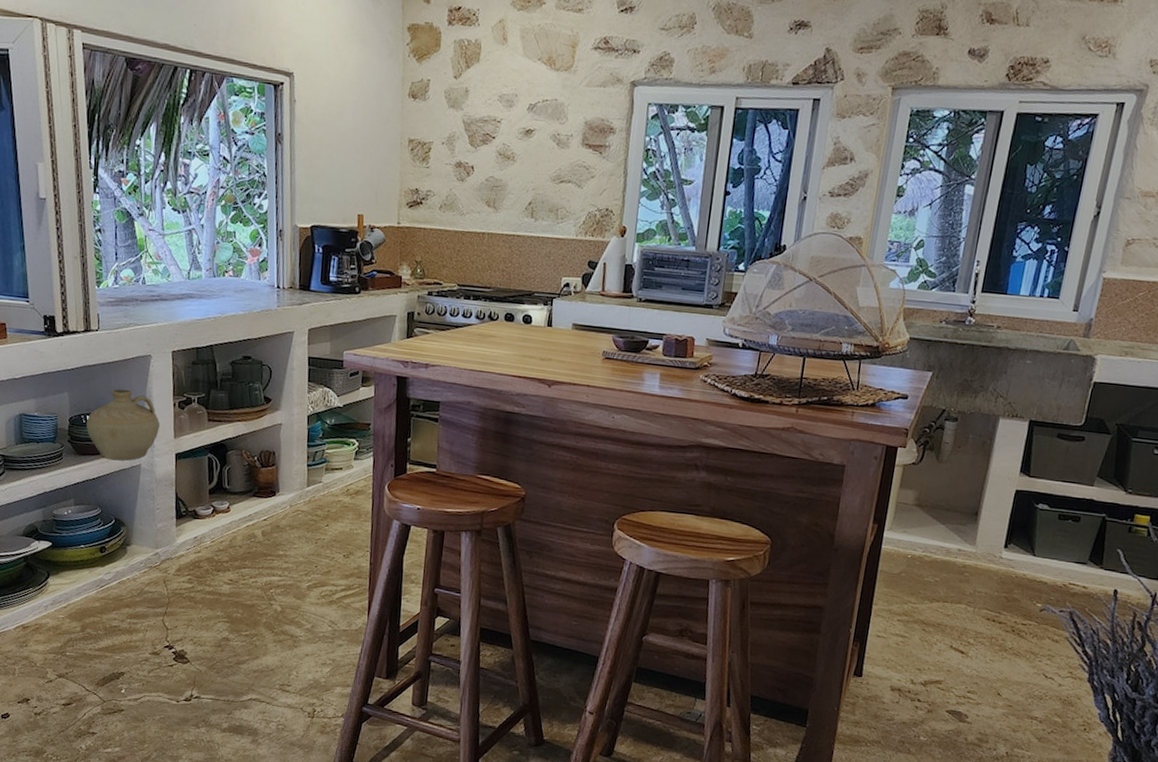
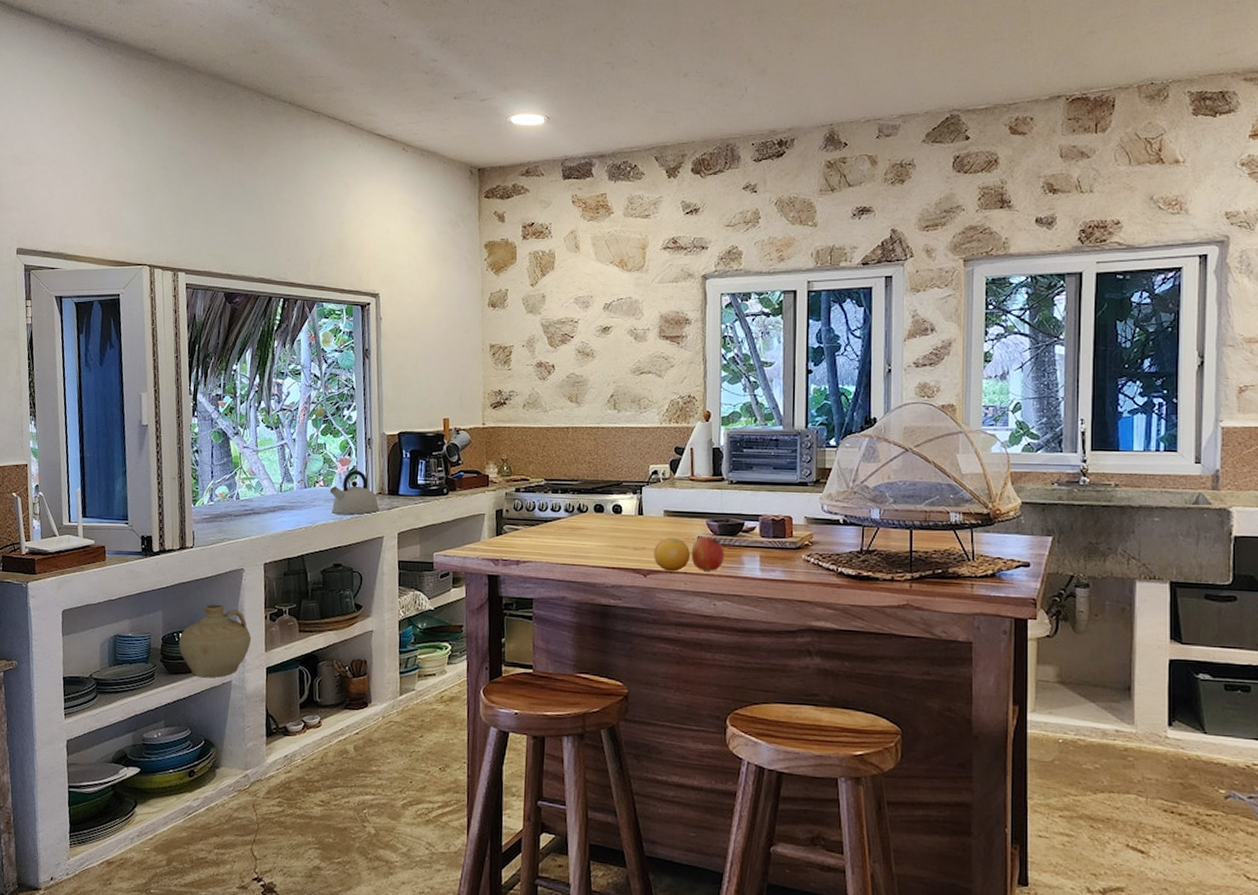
kettle: none [239,261,290,308] -> present [329,469,379,515]
fruit: none [559,350,594,384] -> present [654,537,690,572]
fruit: none [595,352,627,385] -> present [691,537,725,571]

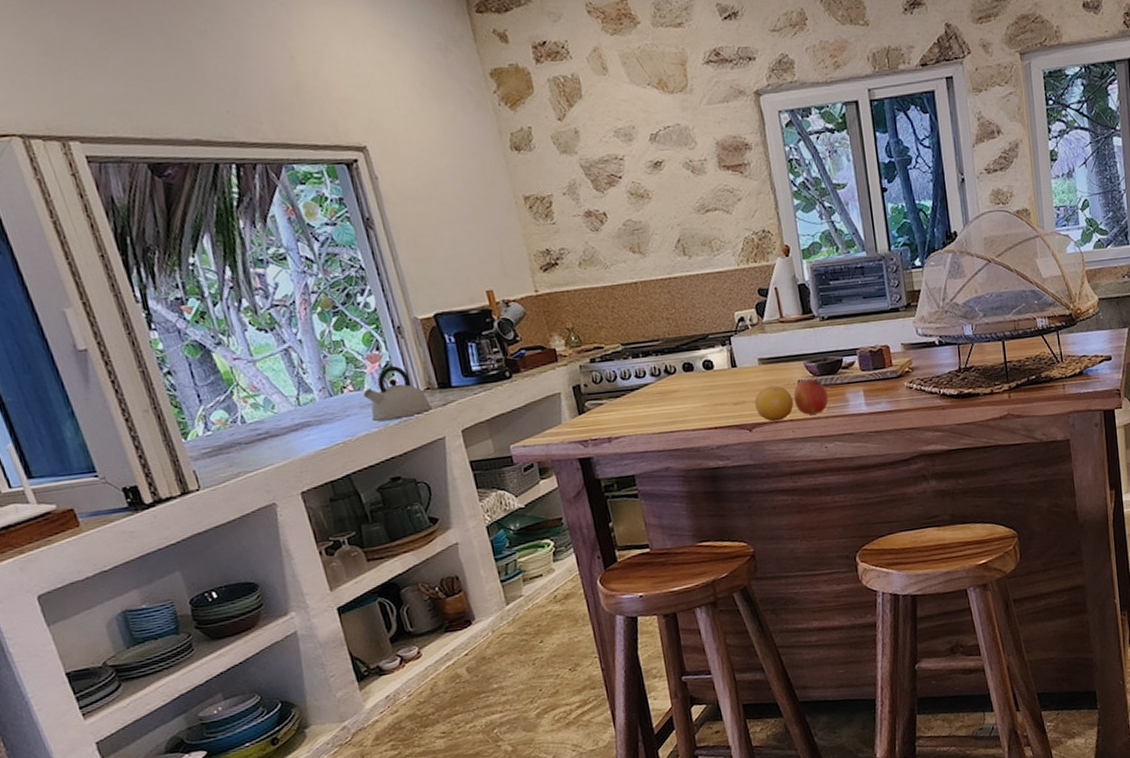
ceramic jug: present [179,604,251,678] -> none [213,549,309,637]

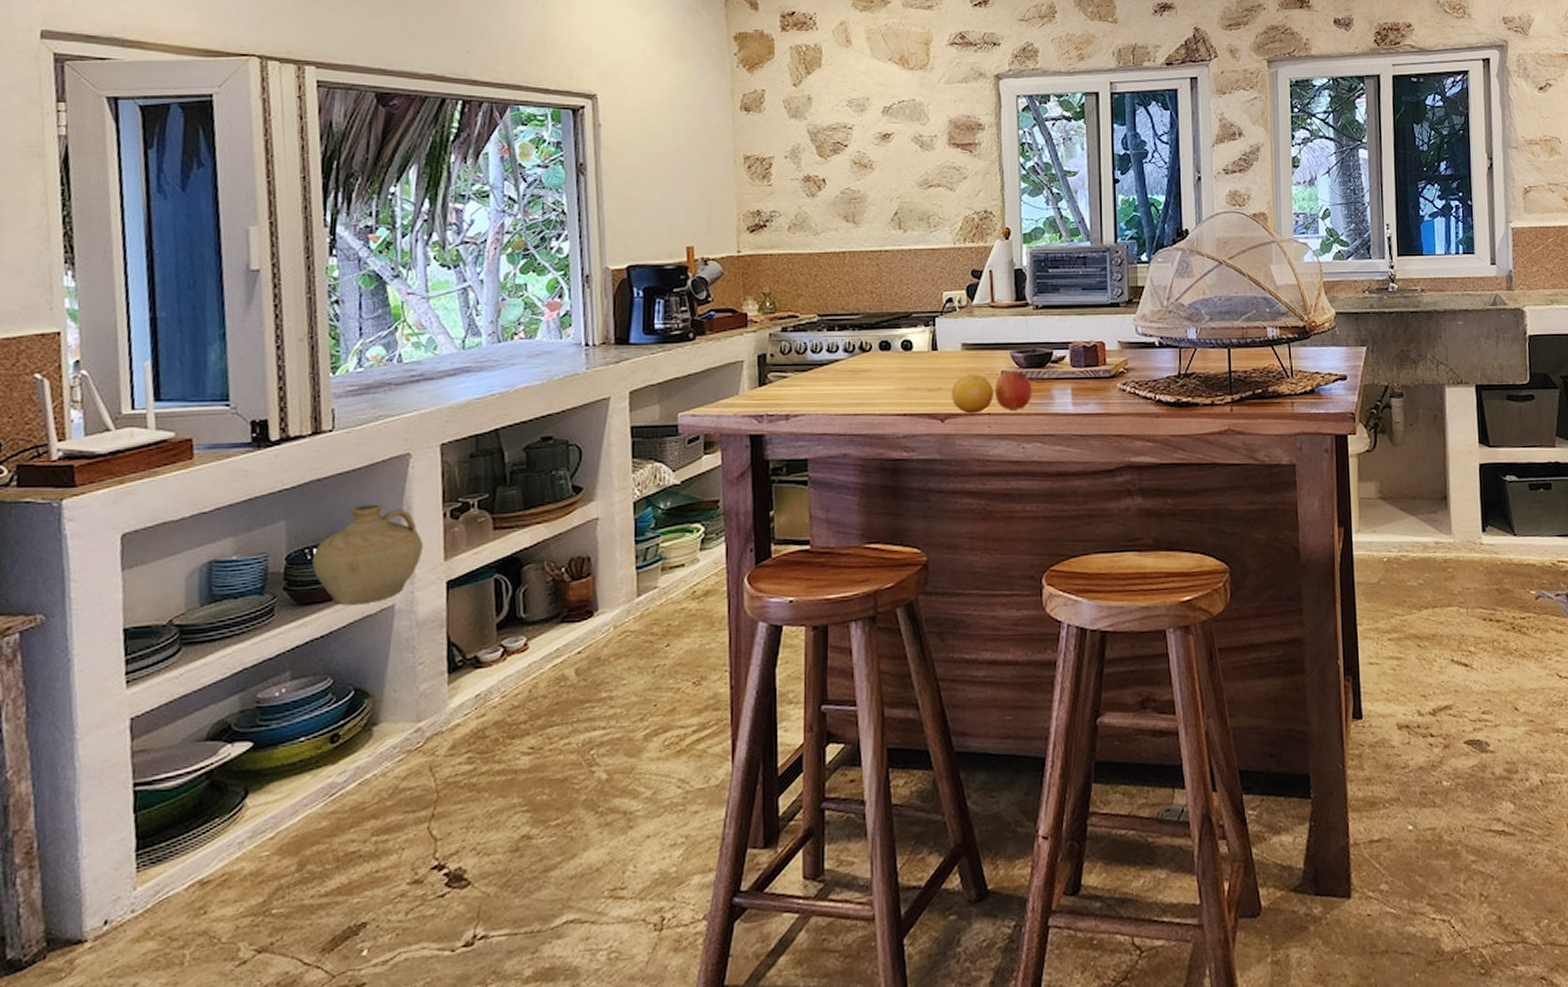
ceramic jug: none [213,549,309,637] -> present [312,504,423,606]
kettle: present [362,365,432,421] -> none [533,315,603,374]

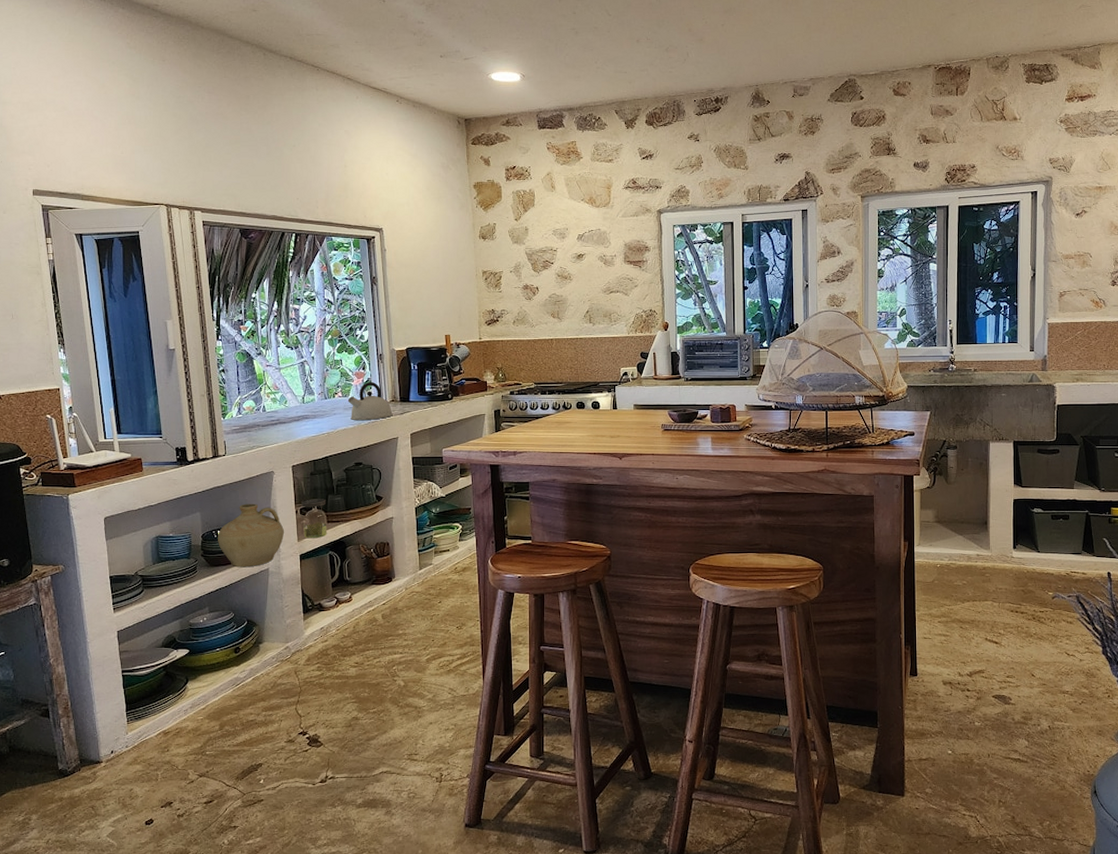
jar: none [453,493,494,556] -> present [301,499,328,539]
kettle: none [533,315,603,374] -> present [347,381,393,421]
fruit: present [952,374,993,414] -> none [627,426,656,454]
fruit: present [995,371,1032,410] -> none [657,425,683,452]

